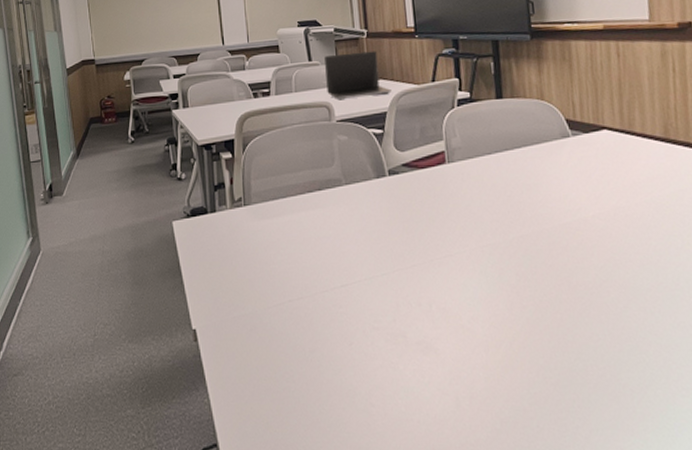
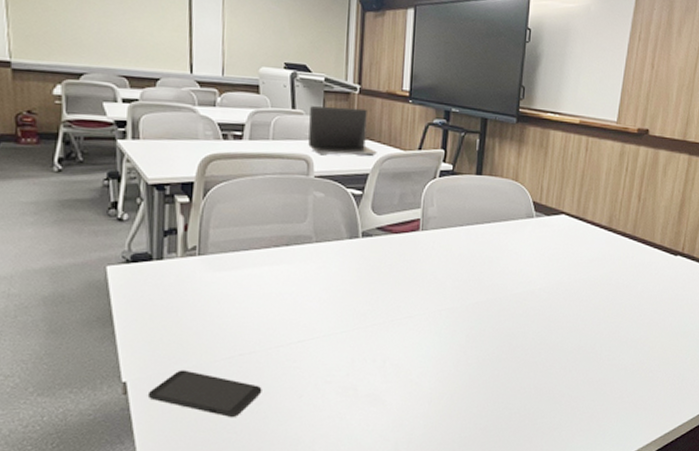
mobile phone: none [214,317,314,366] -> present [147,370,262,418]

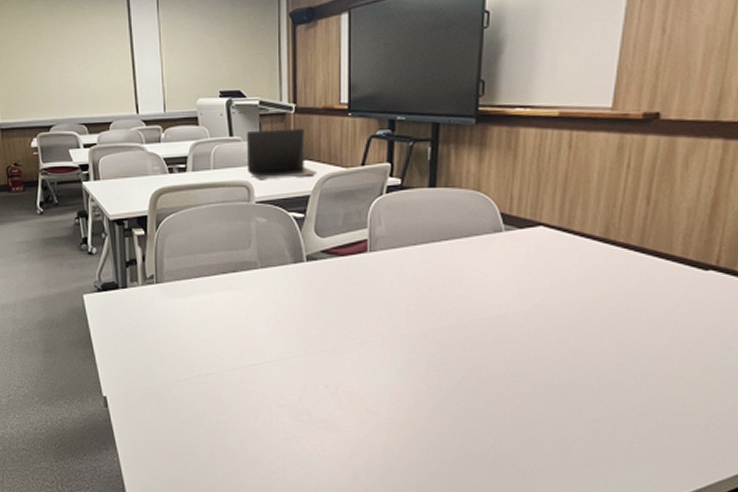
mobile phone: present [147,370,262,418] -> none [124,387,220,434]

